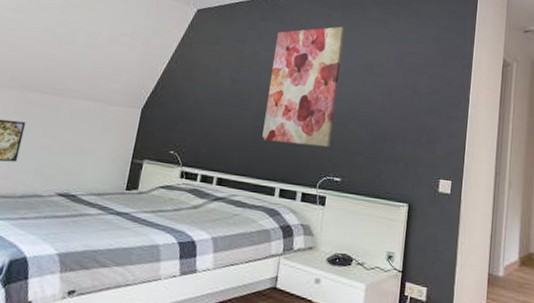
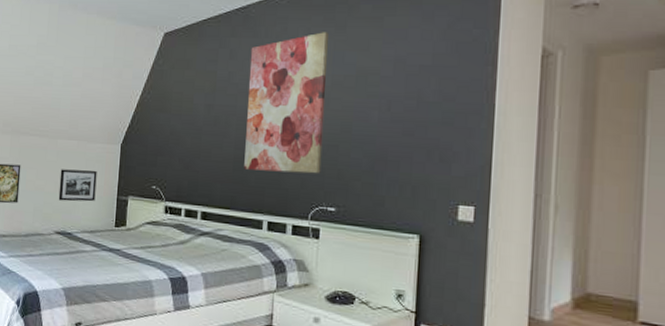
picture frame: none [65,129,113,164] -> present [58,169,97,202]

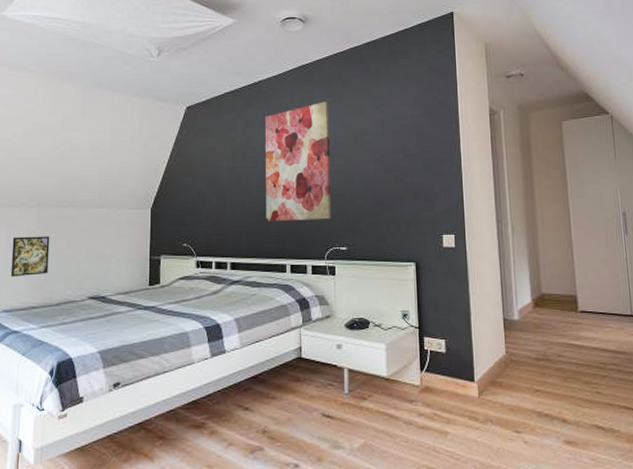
picture frame: present [58,169,97,202] -> none [90,234,129,267]

